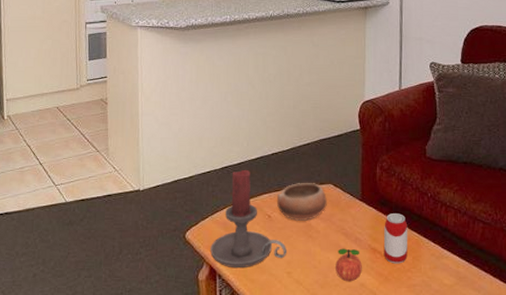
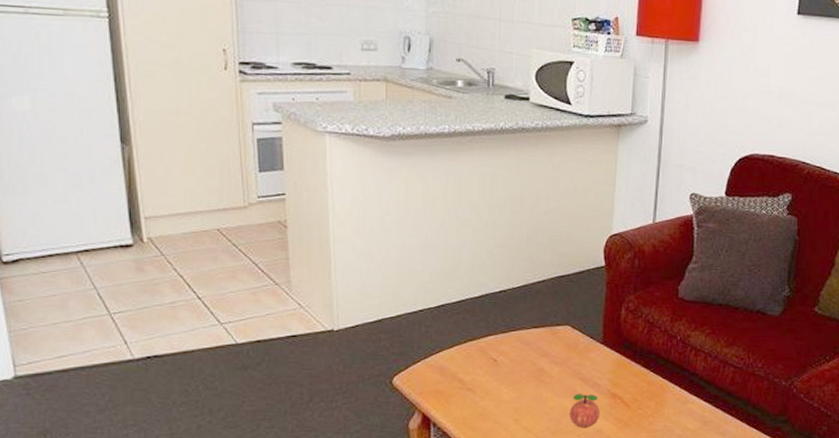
candle holder: present [210,169,288,269] -> none [423,308,515,416]
bowl: present [277,183,327,221] -> none [504,324,563,365]
beverage can: present [383,213,408,264] -> none [624,357,653,409]

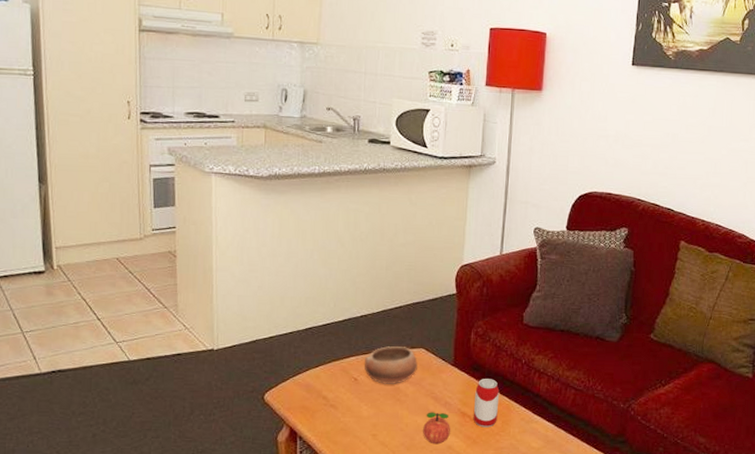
bowl: none [504,324,563,365] -> present [365,346,418,384]
beverage can: none [624,357,653,409] -> present [473,379,500,428]

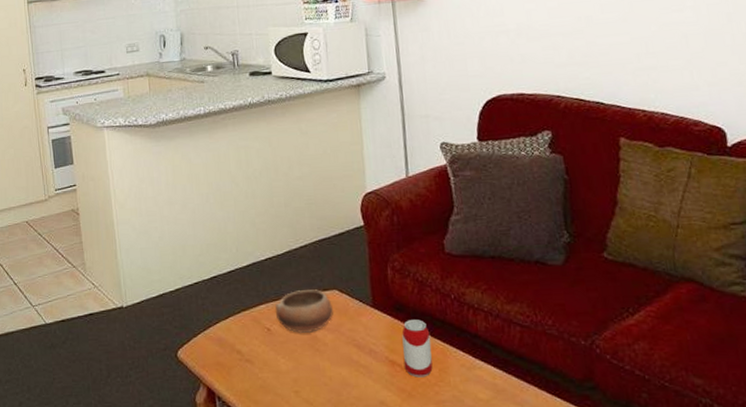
apple: present [423,412,451,445] -> none [349,362,382,400]

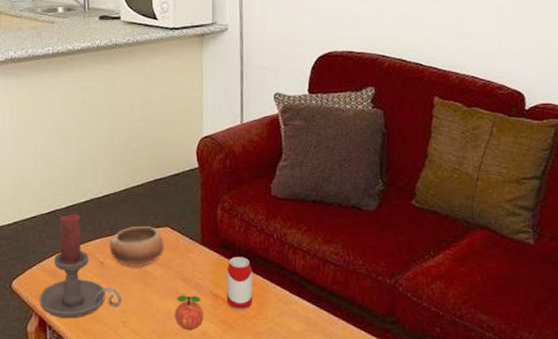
candle holder: none [206,278,293,389] -> present [39,213,123,319]
apple: none [349,362,382,400] -> present [175,295,205,331]

